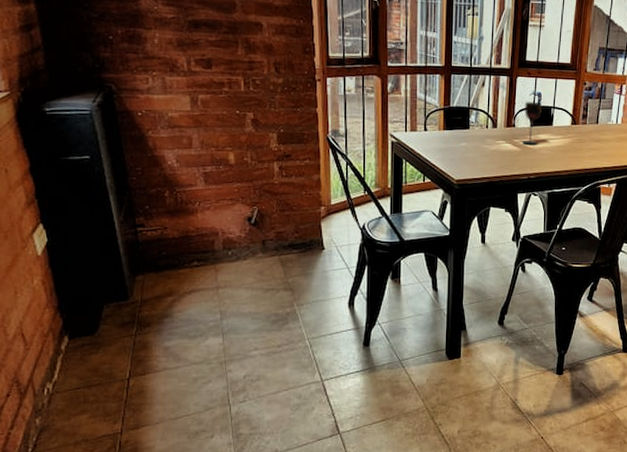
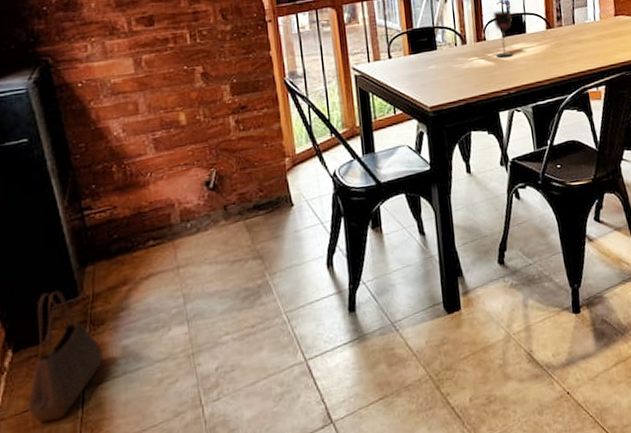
handbag: none [81,292,147,400] -> present [29,289,103,423]

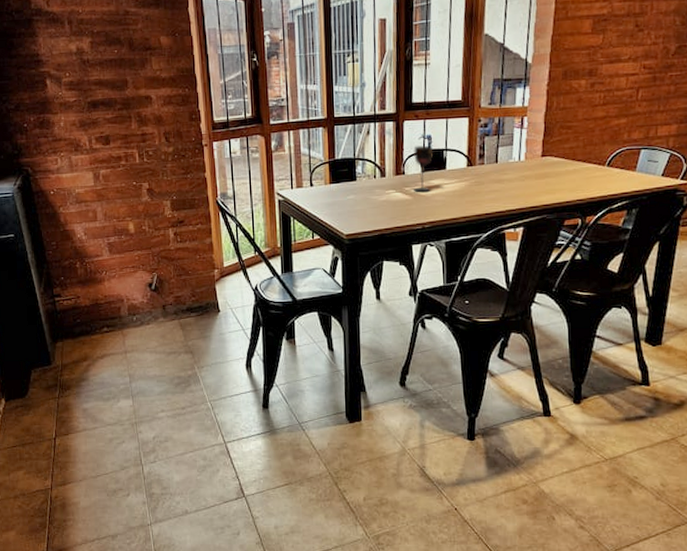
handbag: present [29,289,103,423] -> none [17,358,69,457]

